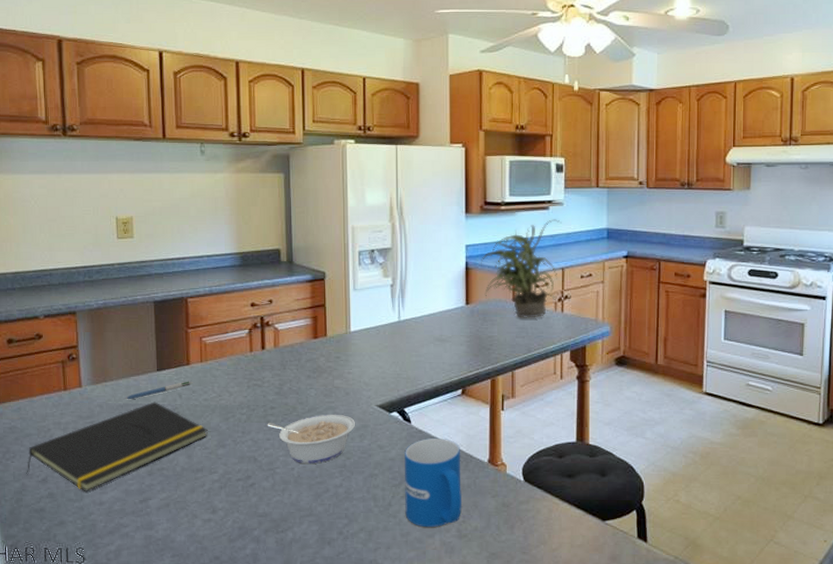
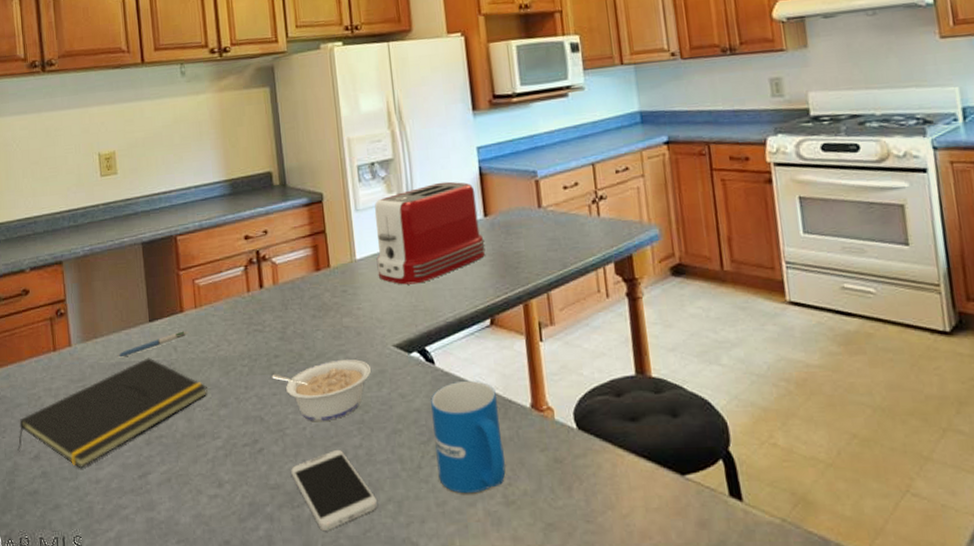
smartphone: none [278,488,352,552] -> present [291,450,378,530]
toaster: none [368,272,464,356] -> present [374,181,486,285]
potted plant: present [481,219,562,318] -> none [496,106,590,228]

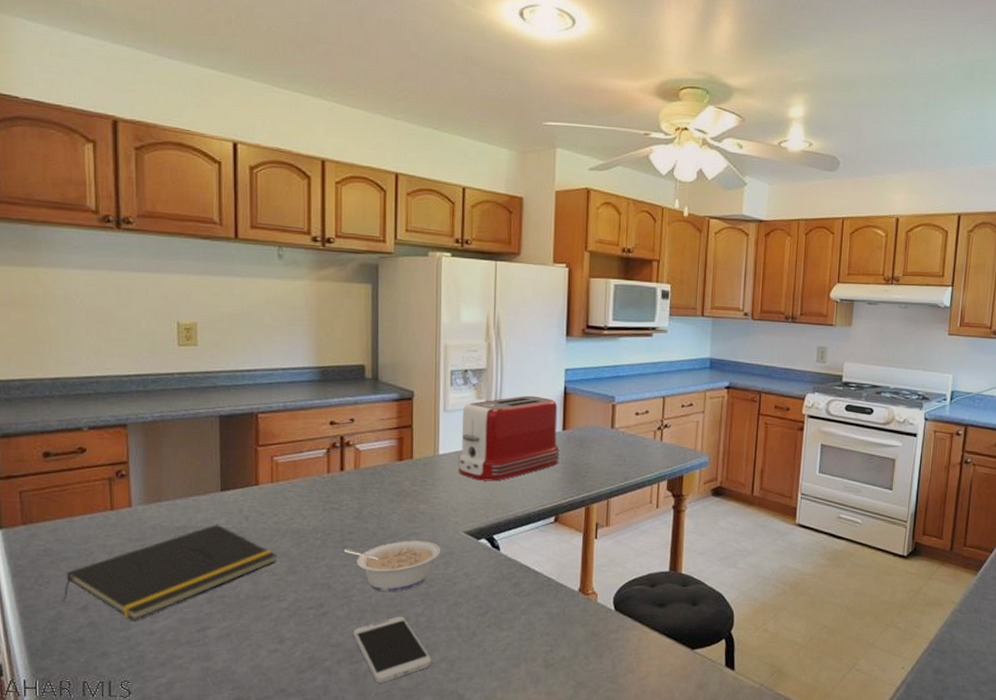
pen: present [117,331,188,358] -> none [182,502,262,522]
mug: present [430,380,506,494] -> none [490,565,550,657]

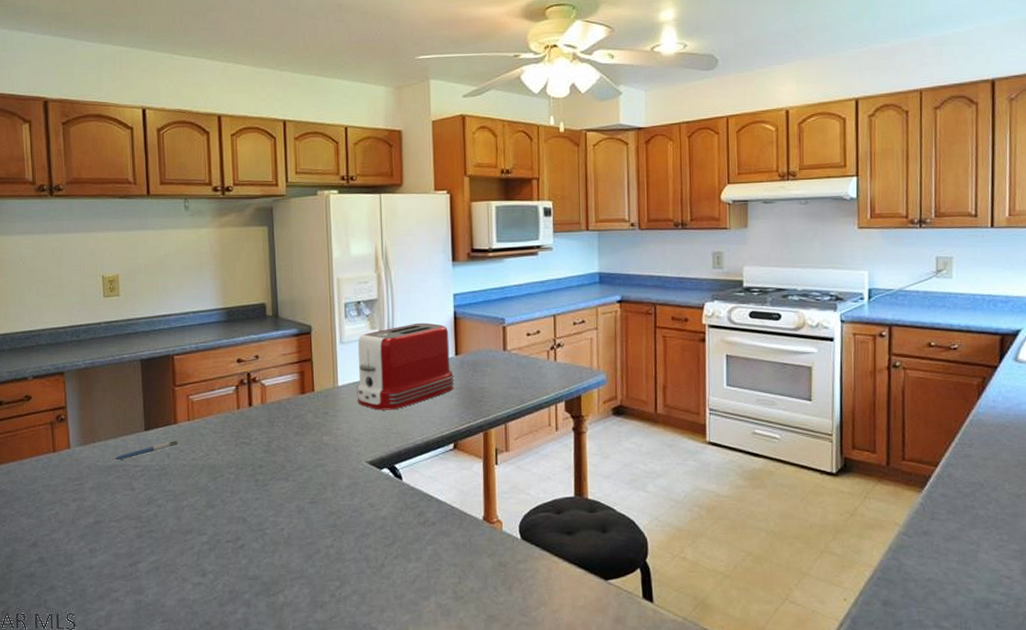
notepad: present [63,524,277,620] -> none [16,462,196,555]
pen: none [182,502,262,522] -> present [113,440,181,461]
legume: present [344,541,441,591] -> none [256,472,346,523]
smartphone: present [353,617,432,683] -> none [269,549,344,616]

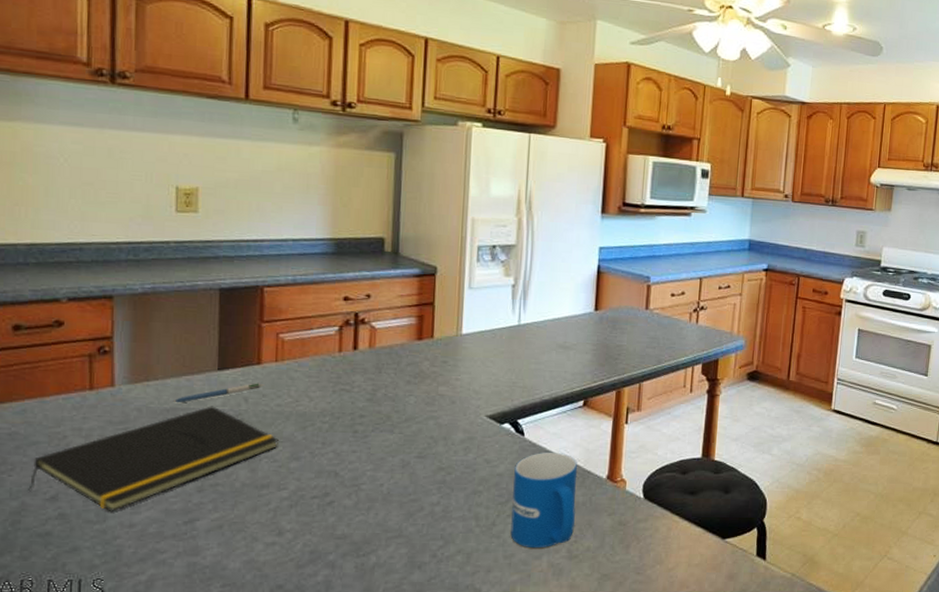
notepad: none [16,462,196,555] -> present [28,406,279,511]
toaster: present [356,322,454,410] -> none [482,273,591,363]
mug: none [395,494,457,589] -> present [510,452,577,549]

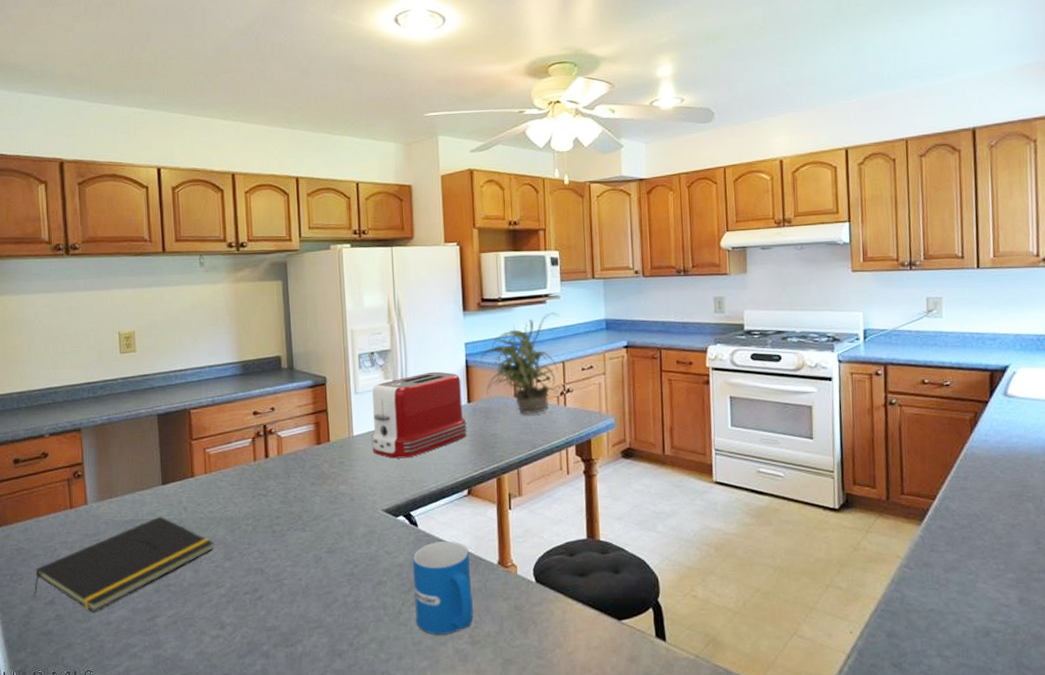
pen: present [172,383,264,403] -> none [130,493,198,516]
toaster: none [482,273,591,363] -> present [371,371,467,459]
potted plant: none [614,226,704,328] -> present [481,312,560,414]

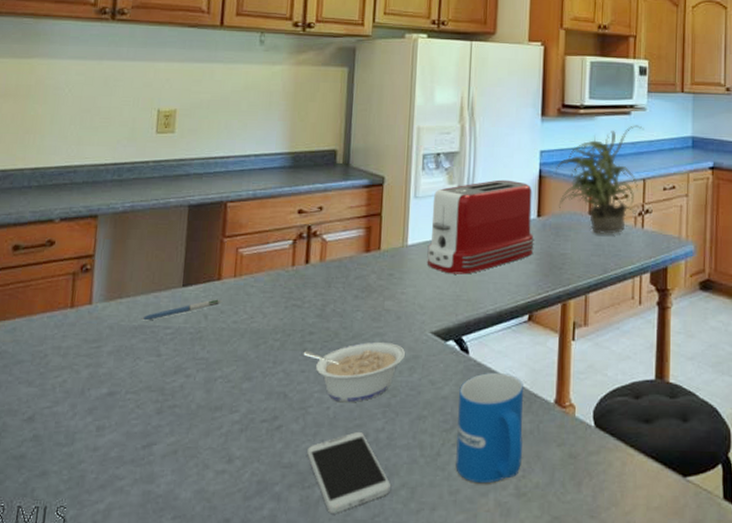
notepad: present [33,516,214,612] -> none [10,323,233,433]
pen: none [130,493,198,516] -> present [141,299,223,321]
legume: none [273,521,362,573] -> present [303,342,406,402]
smartphone: none [287,598,362,665] -> present [307,432,392,513]

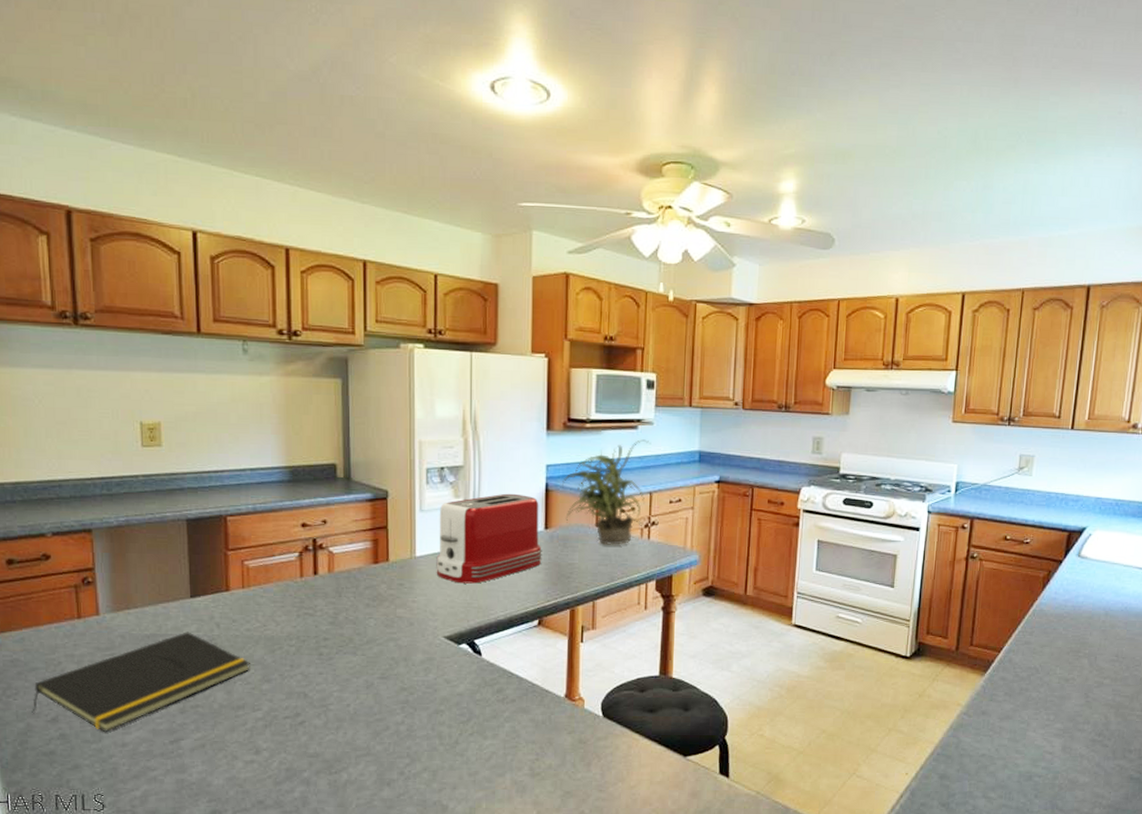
notepad: none [10,323,233,433] -> present [32,632,250,732]
pen: present [141,299,223,321] -> none [152,609,234,630]
legume: present [303,342,406,402] -> none [319,647,421,699]
smartphone: present [307,432,392,513] -> none [331,725,414,794]
mug: present [456,372,523,484] -> none [473,671,535,766]

